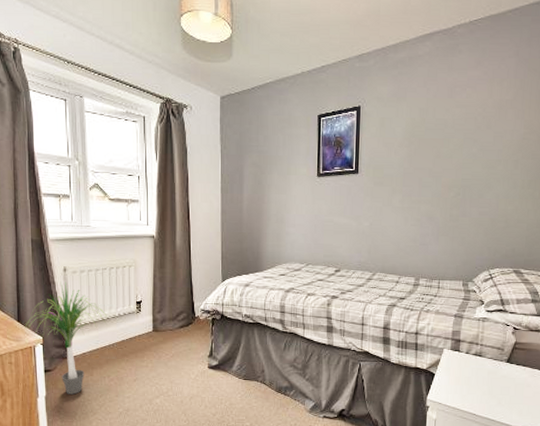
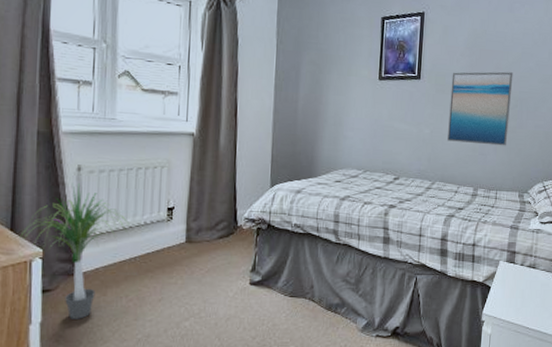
wall art: none [387,160,455,235] -> present [447,71,513,146]

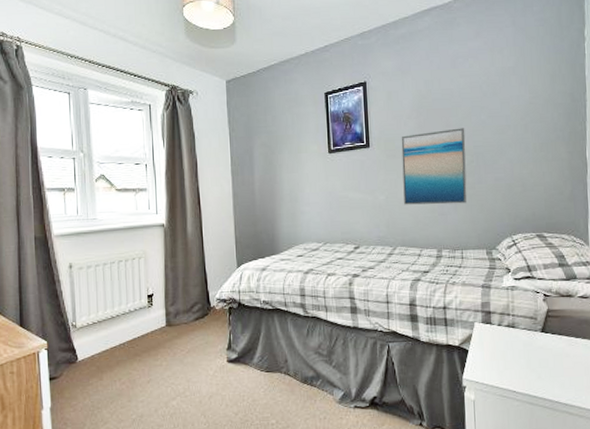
potted plant: present [20,183,130,319] -> none [28,279,117,403]

